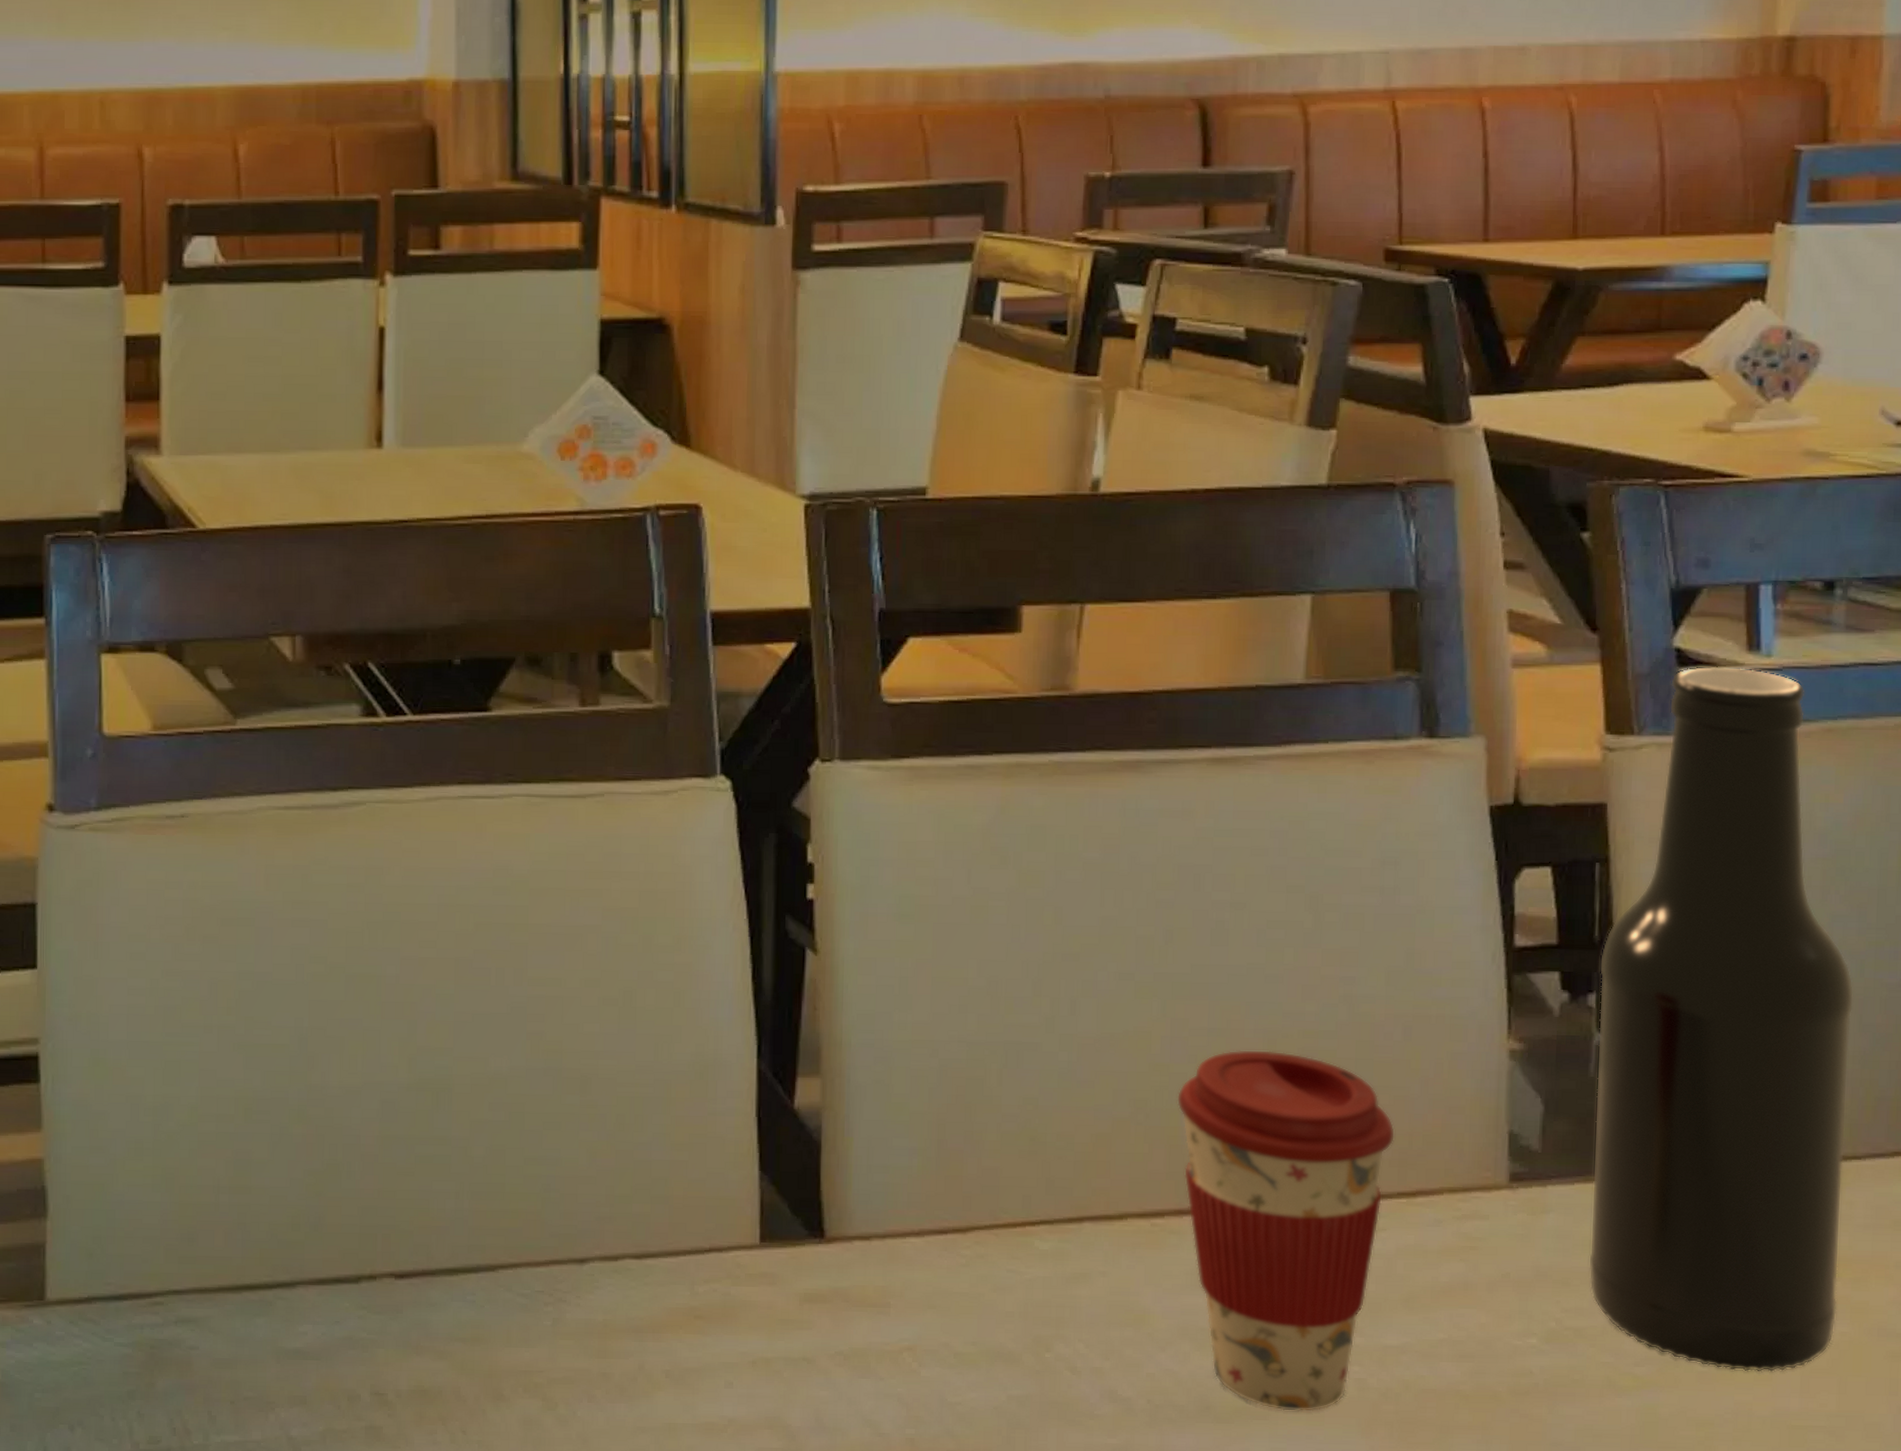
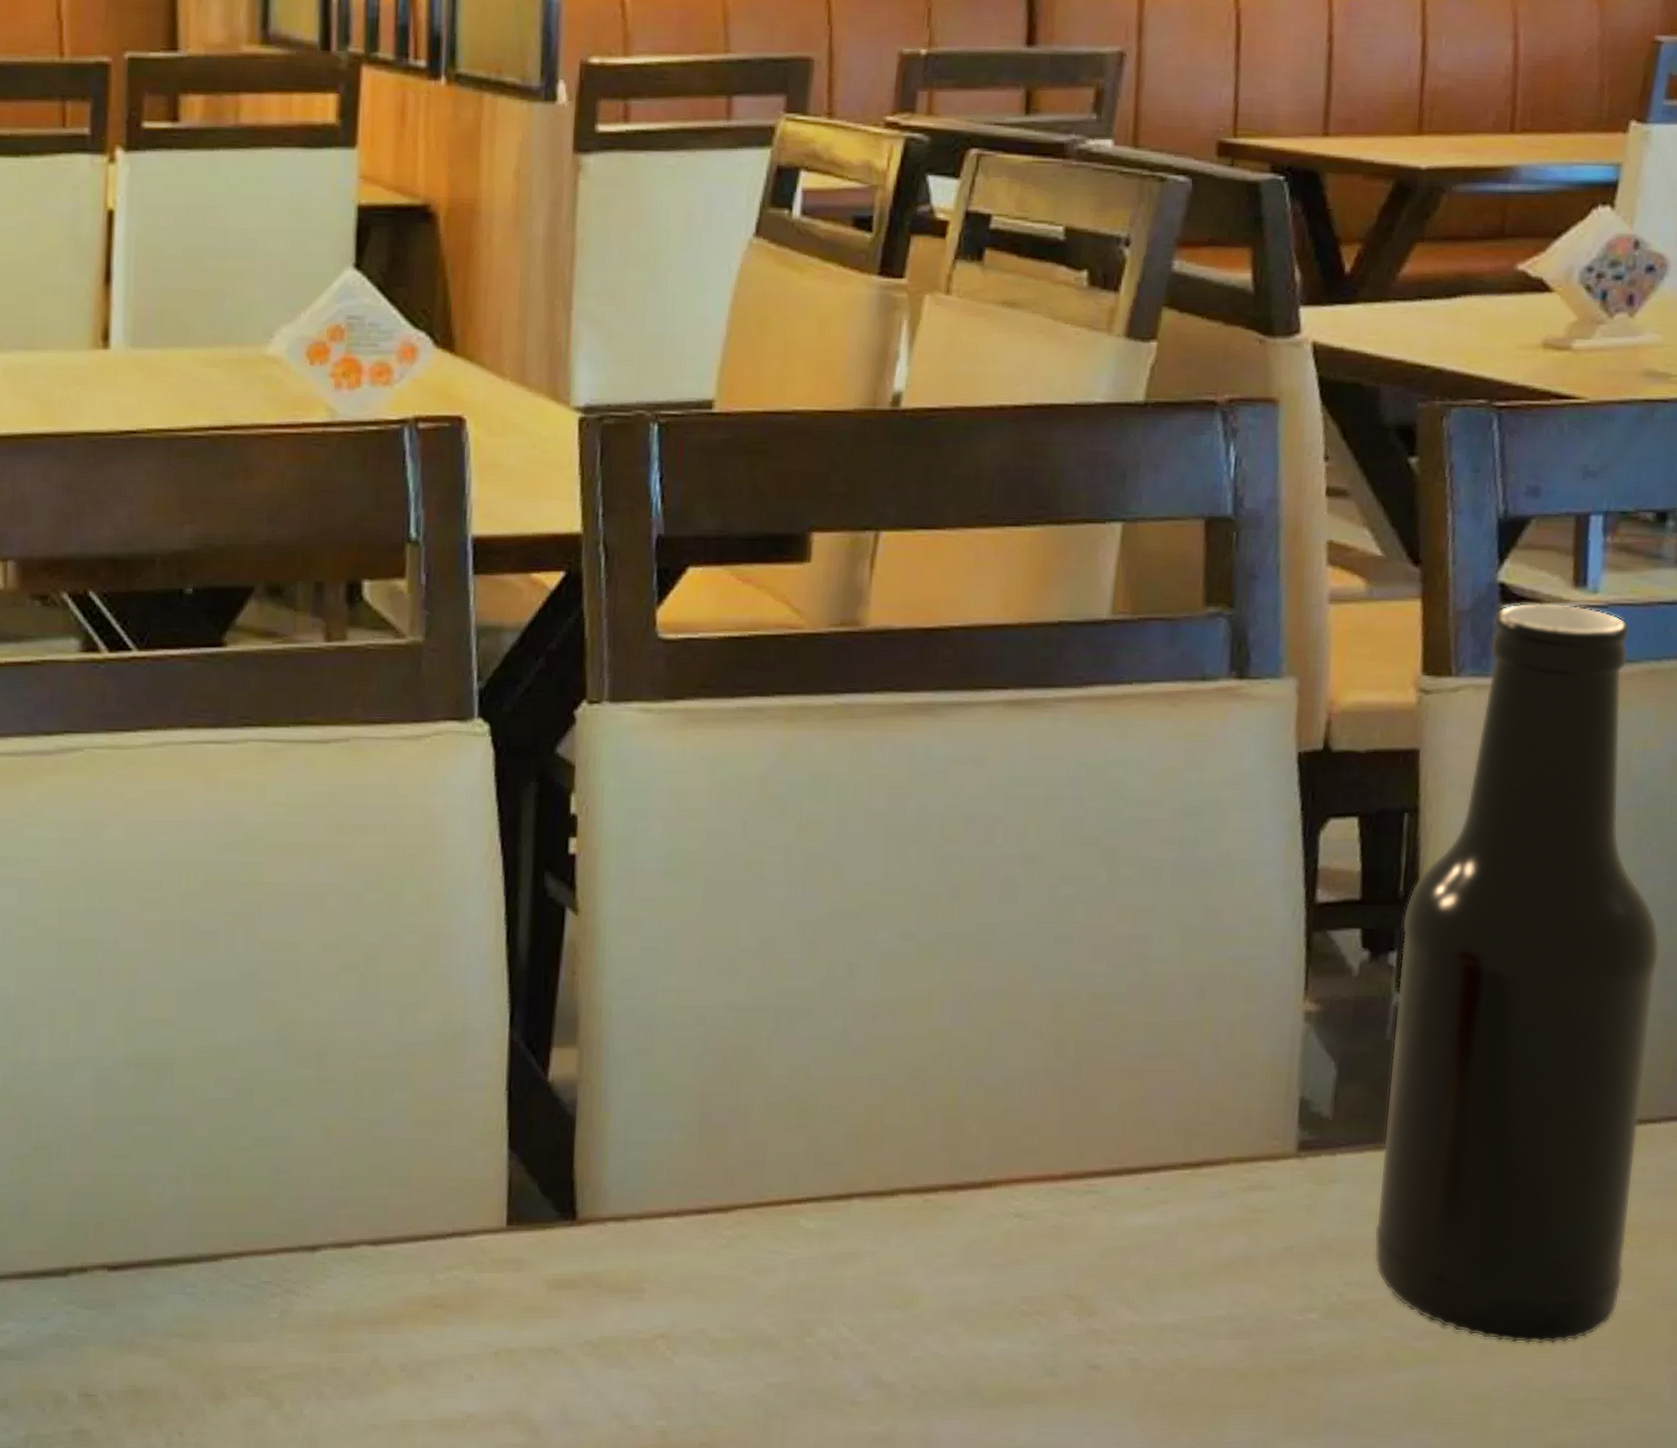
coffee cup: present [1176,1049,1396,1413] -> none [955,1013,1183,1395]

